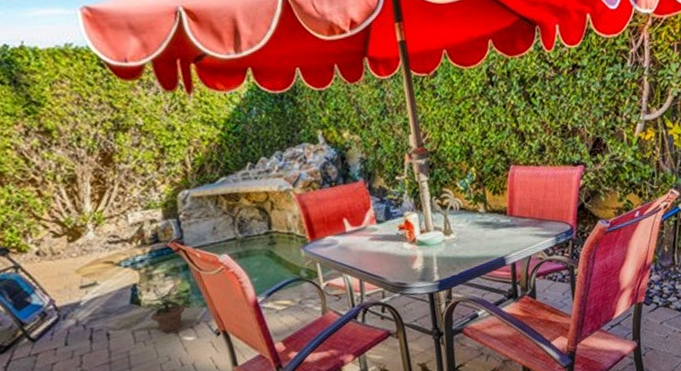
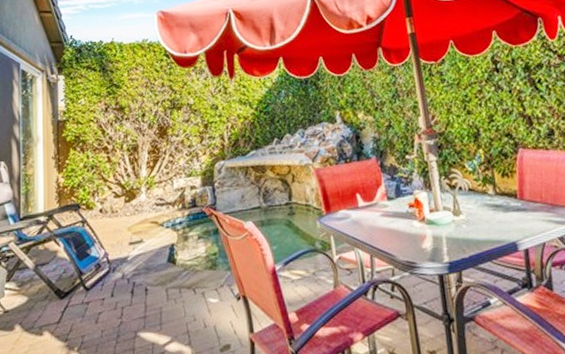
potted plant: present [145,283,186,333] -> none [179,245,213,292]

